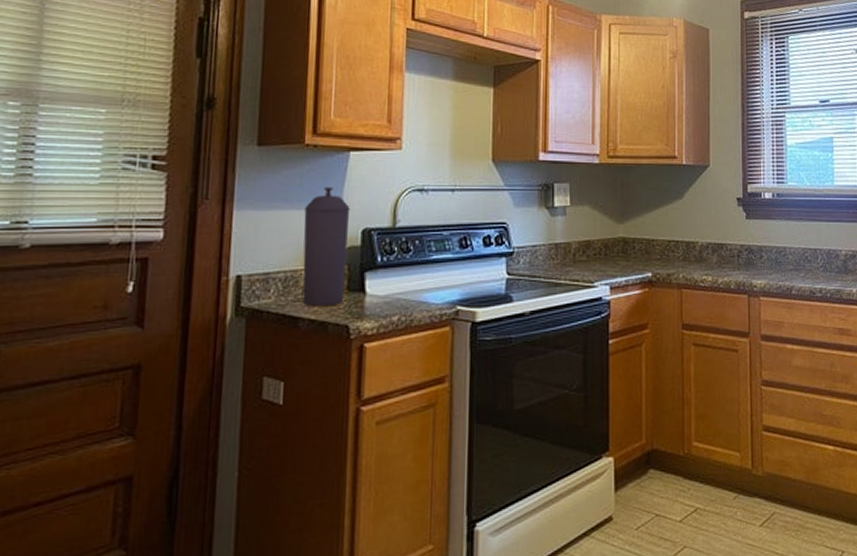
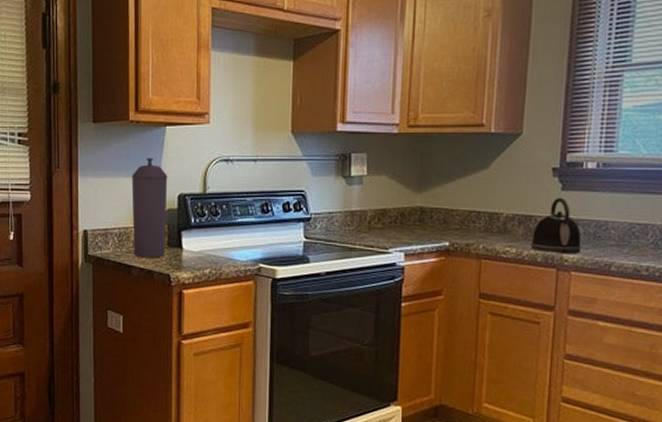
kettle: none [724,225,767,280] -> present [530,197,583,254]

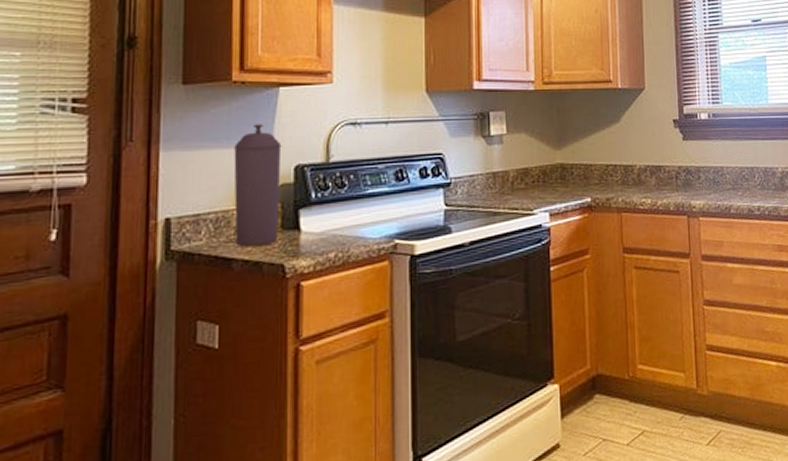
kettle: present [530,197,583,254] -> none [663,146,706,201]

